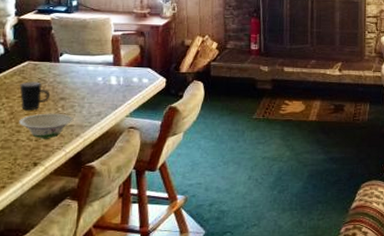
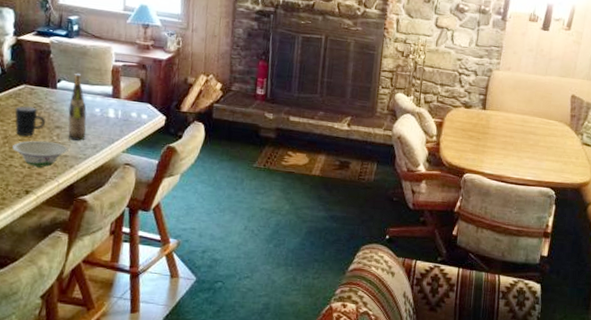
wine bottle: none [71,46,90,109] -> present [68,74,87,141]

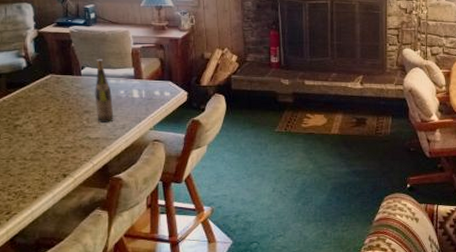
bowl: present [12,140,69,168] -> none [46,126,99,151]
mug: present [14,106,46,137] -> none [44,95,75,124]

